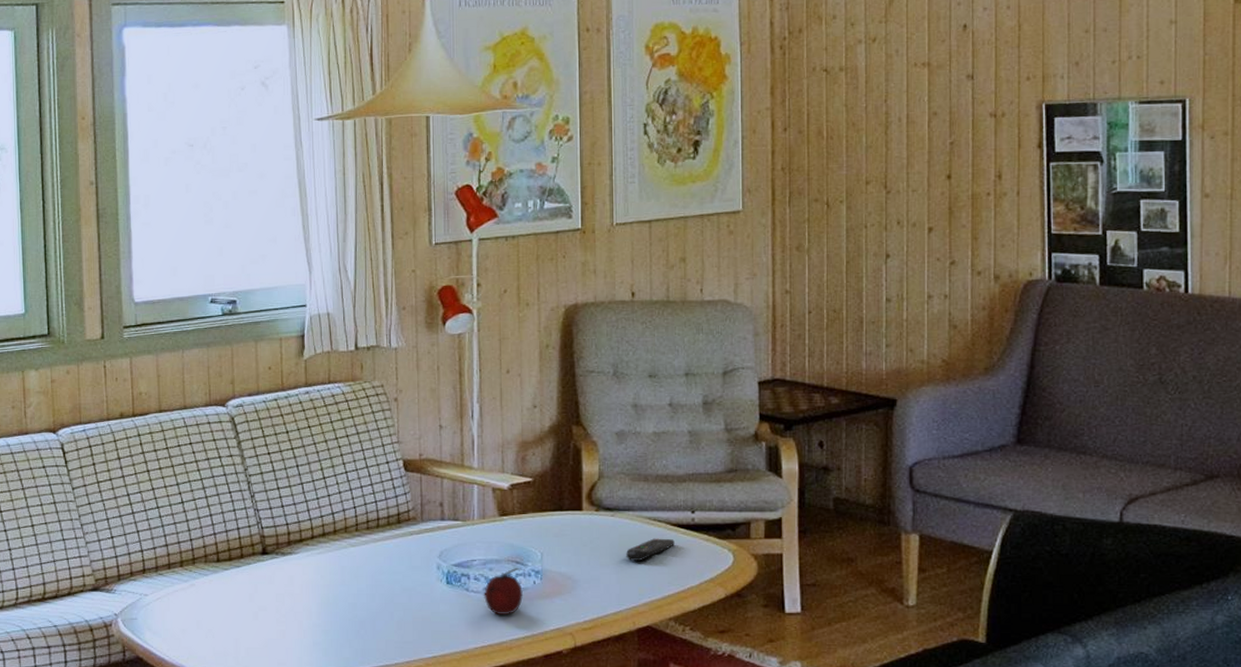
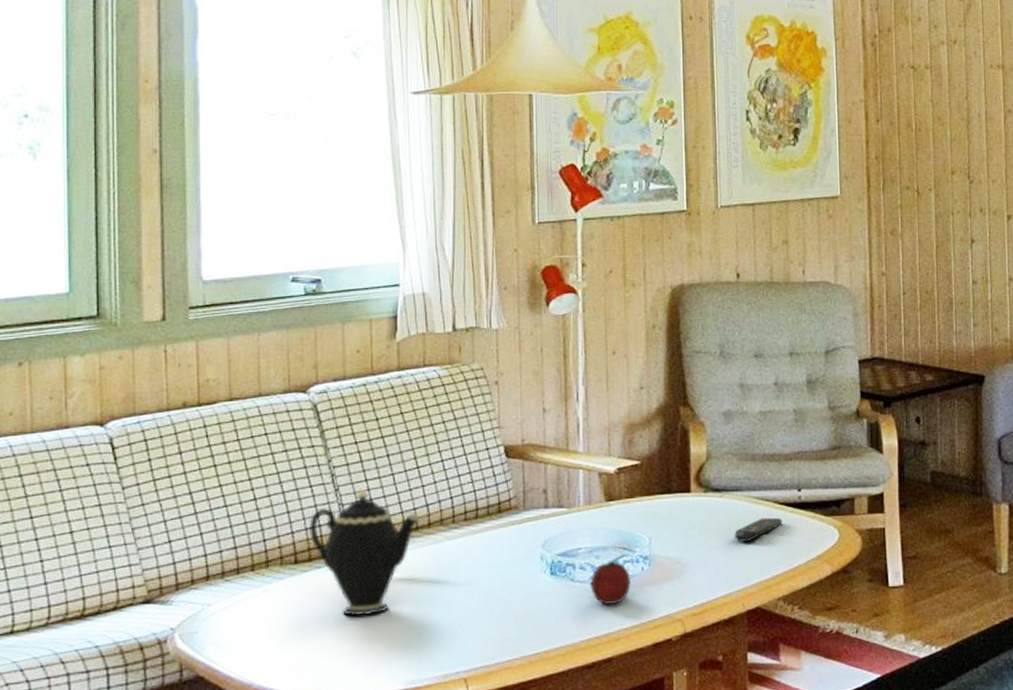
teapot: none [228,495,328,613] -> present [308,488,422,617]

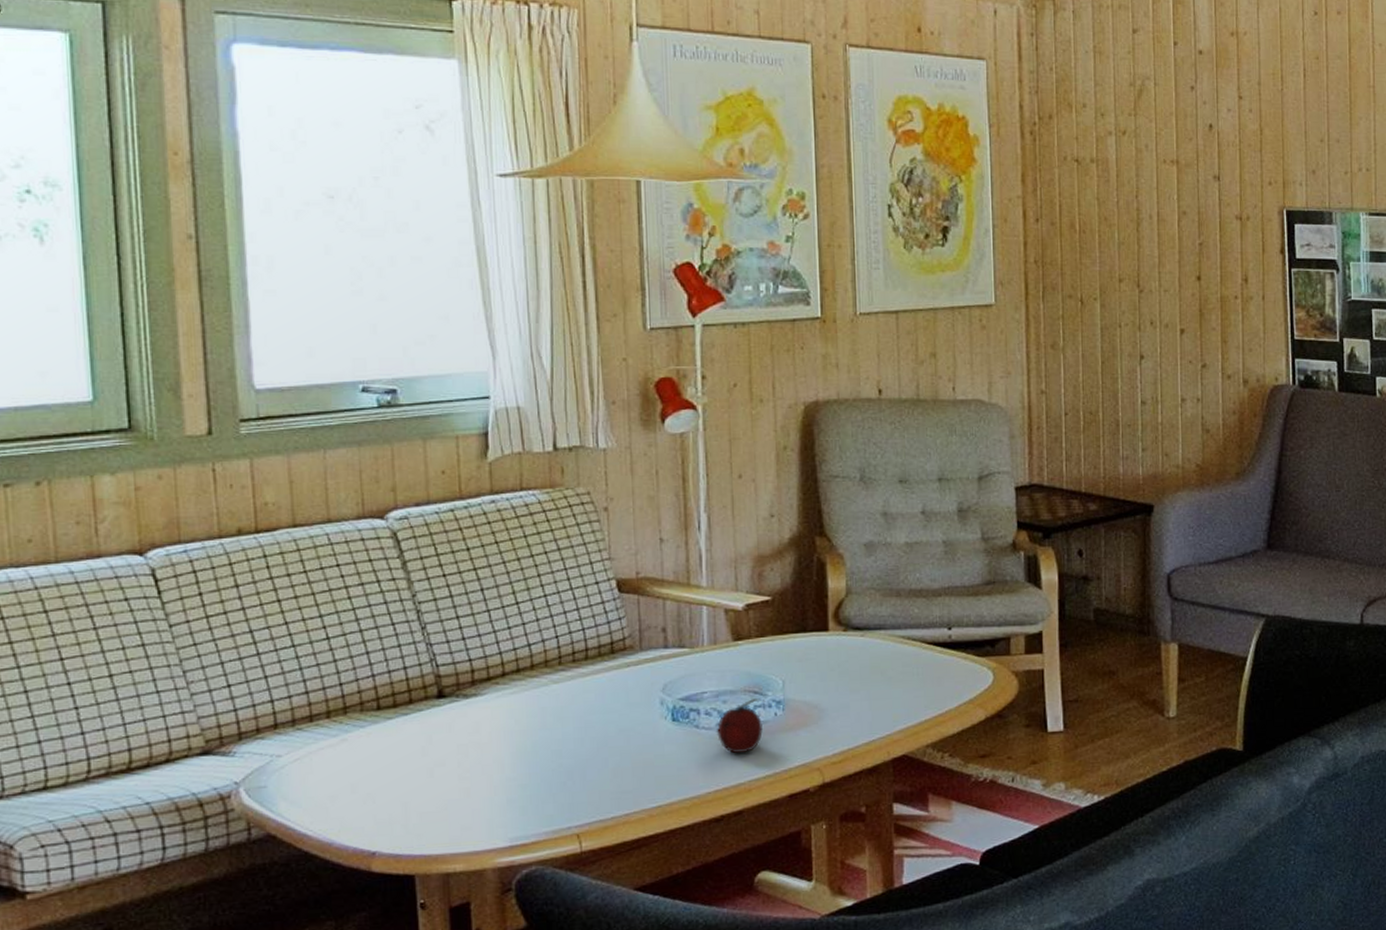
teapot: present [308,488,422,617] -> none [392,626,524,768]
remote control: present [735,517,782,542] -> none [878,658,931,684]

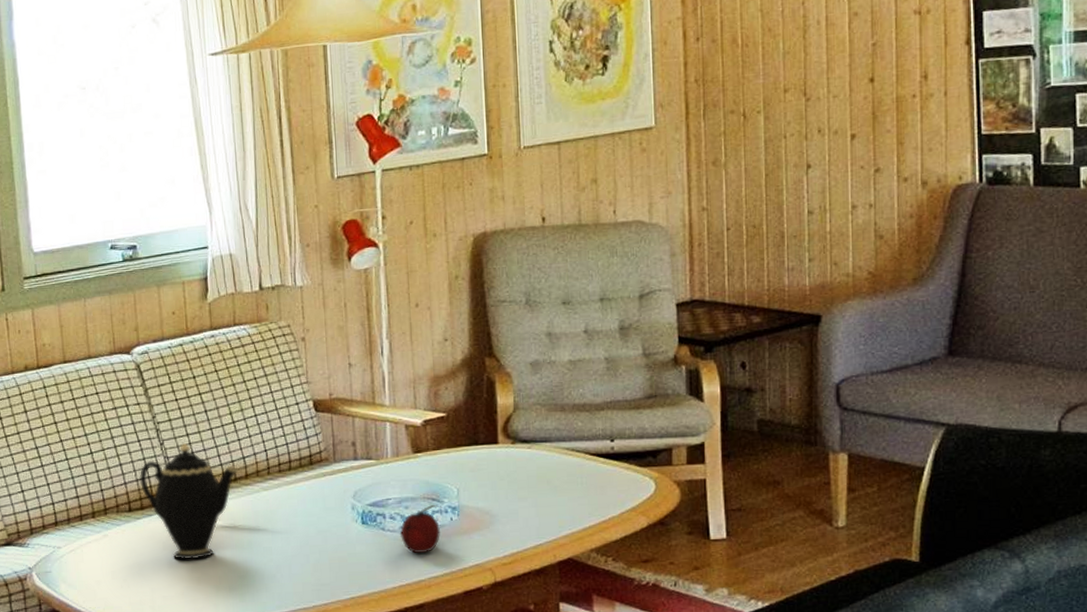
teapot: none [392,626,524,768] -> present [139,442,240,560]

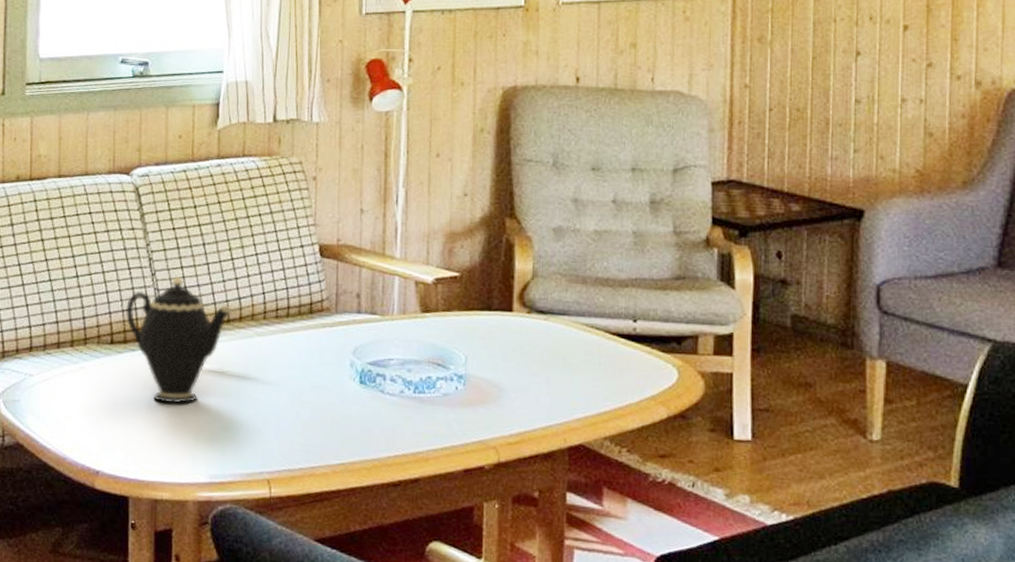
fruit: present [399,504,442,553] -> none [399,369,448,422]

